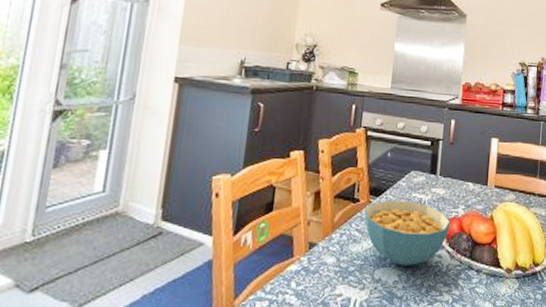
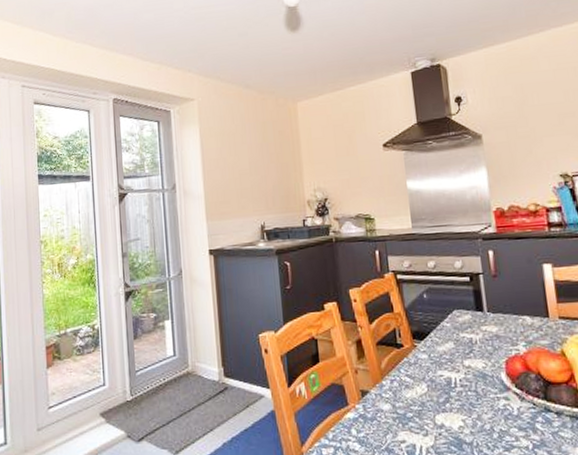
cereal bowl: present [364,200,451,266] -> none [410,341,513,410]

